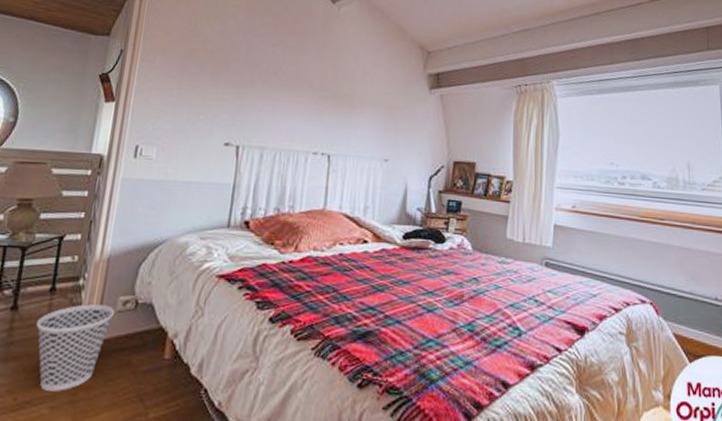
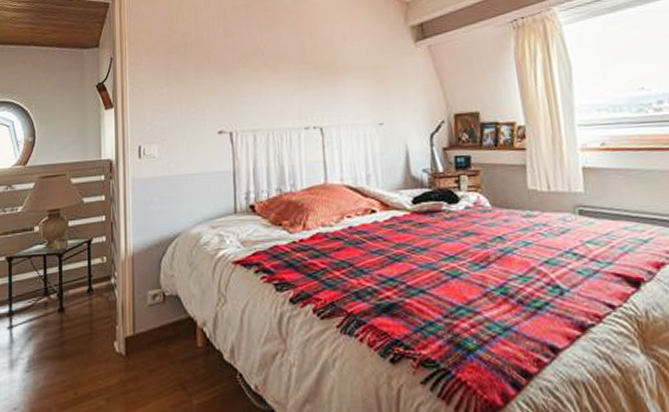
wastebasket: present [36,304,114,391] -> none [82,300,146,384]

